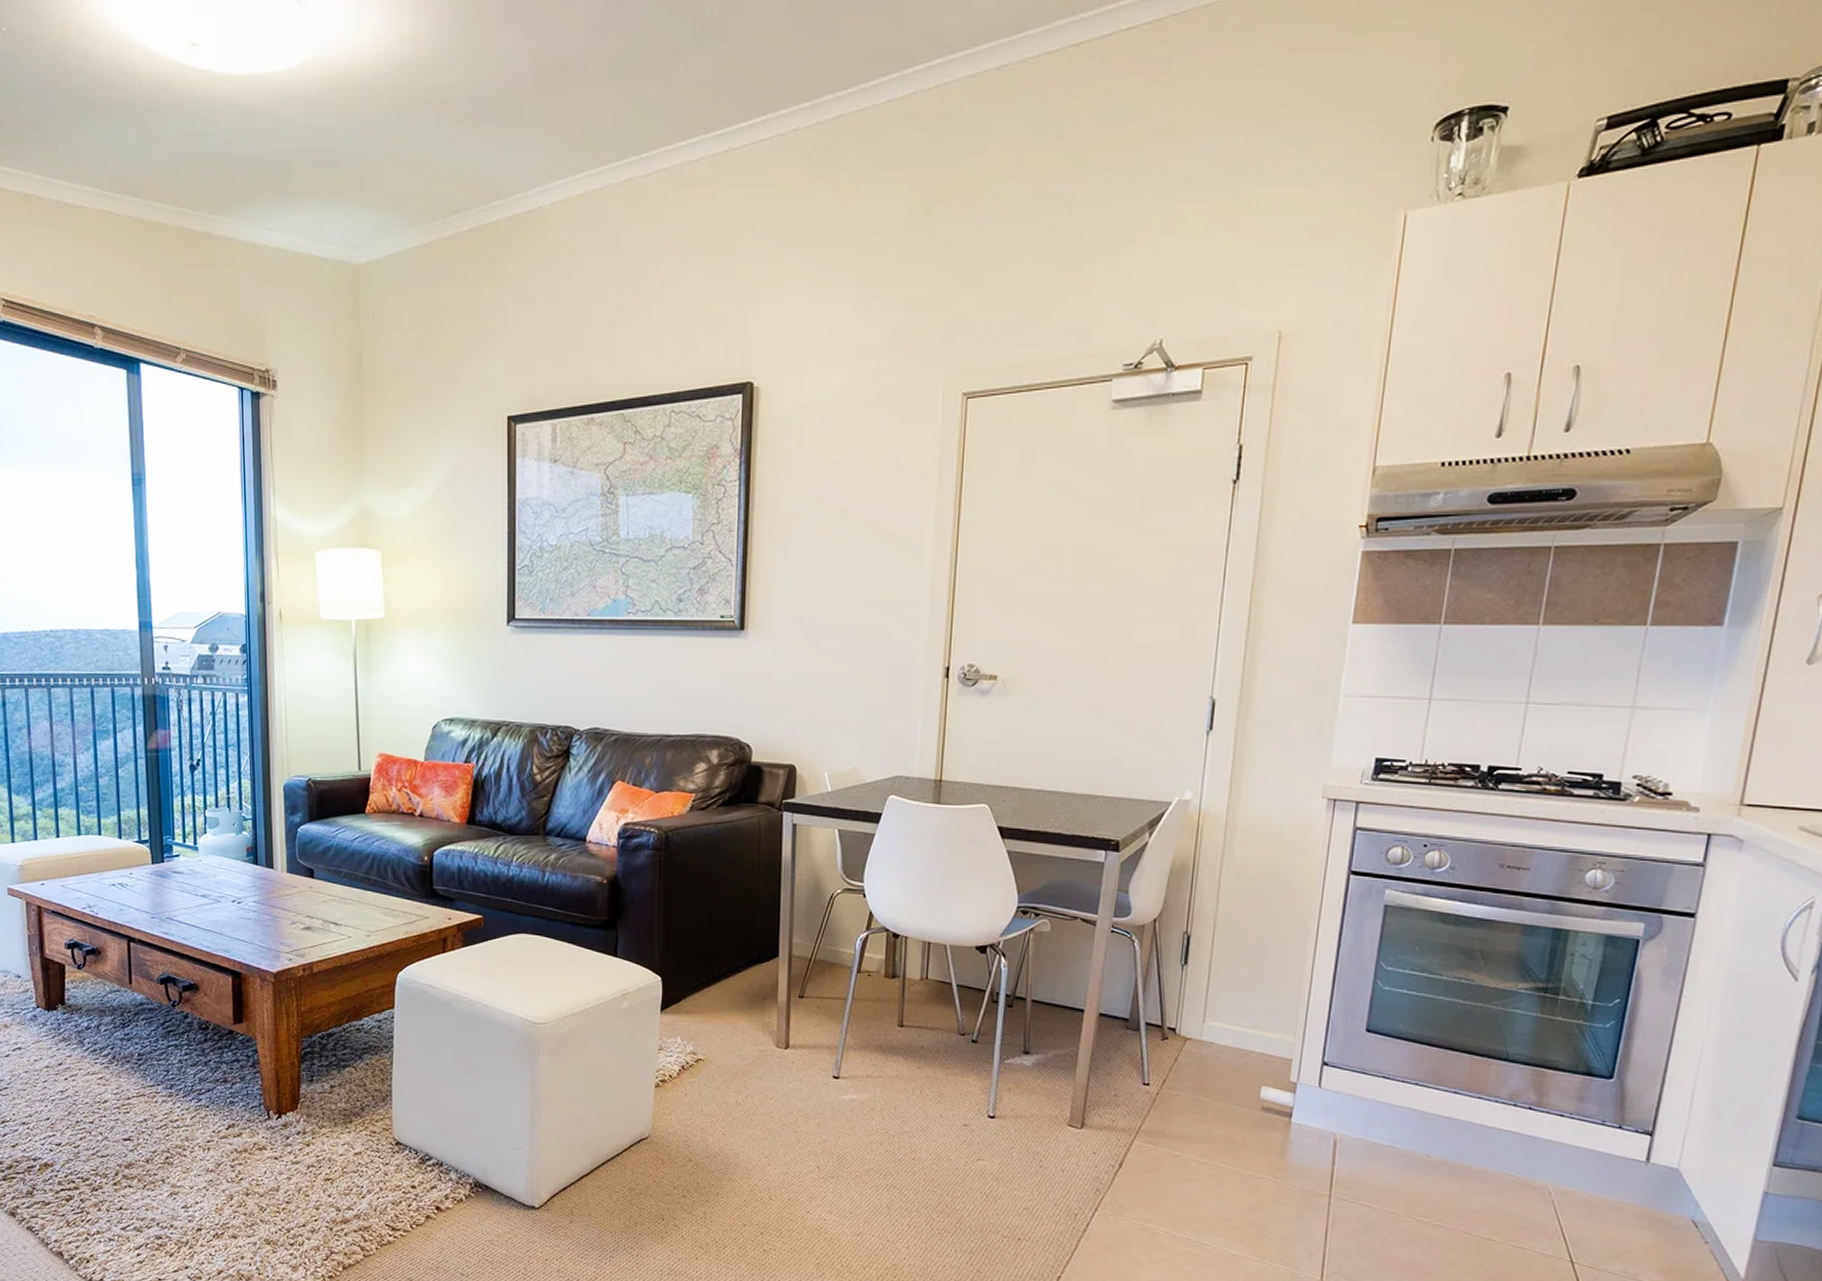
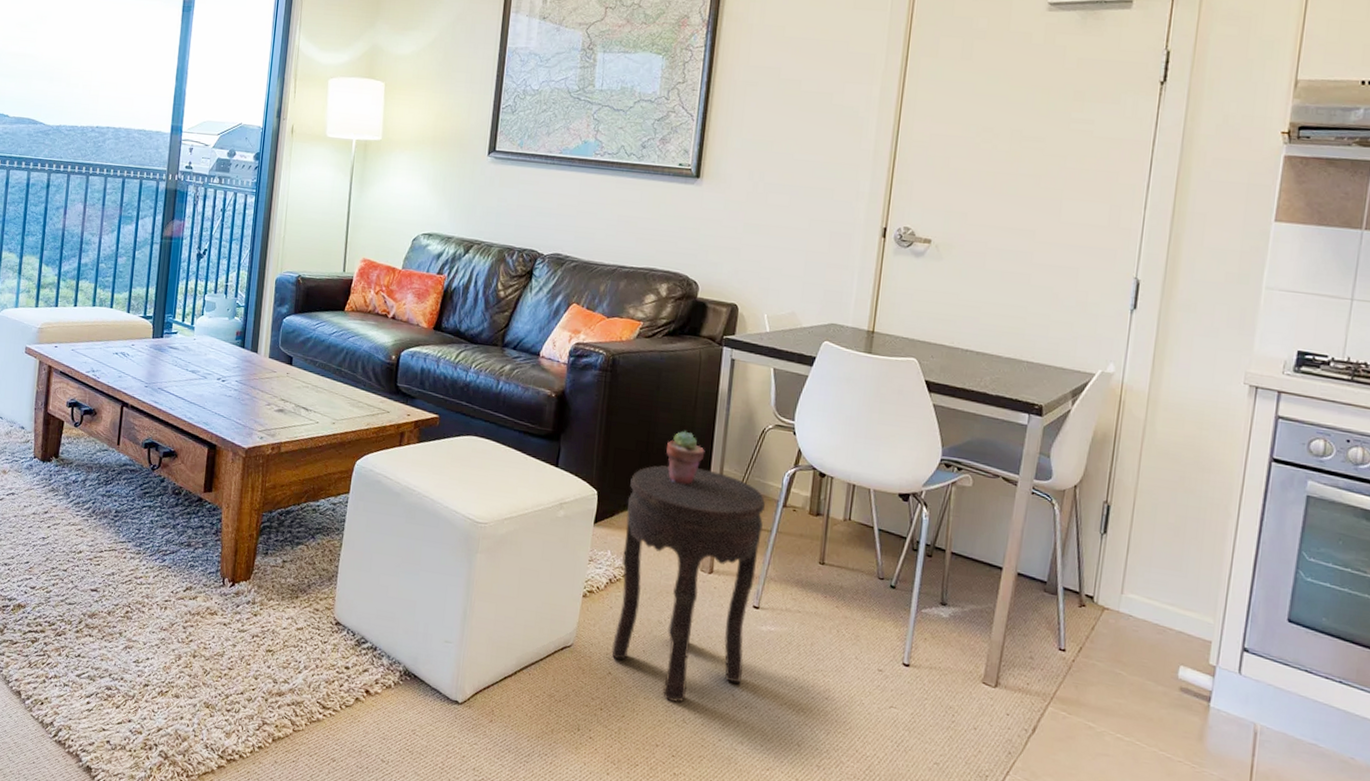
side table: none [690,942,839,1180] -> present [611,465,766,702]
potted succulent: none [731,905,772,961] -> present [666,431,705,485]

